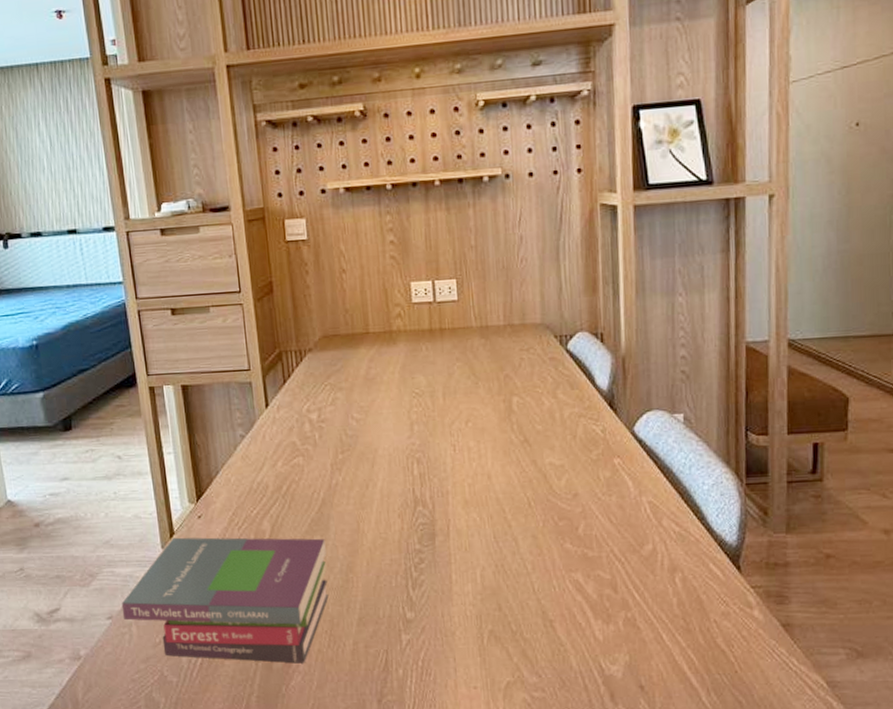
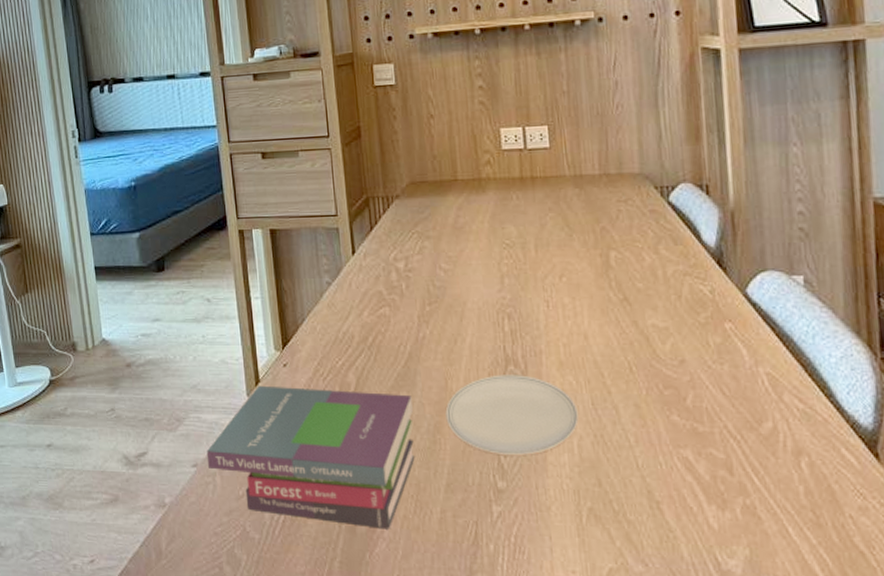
plate: none [357,514,482,589] -> present [445,375,579,457]

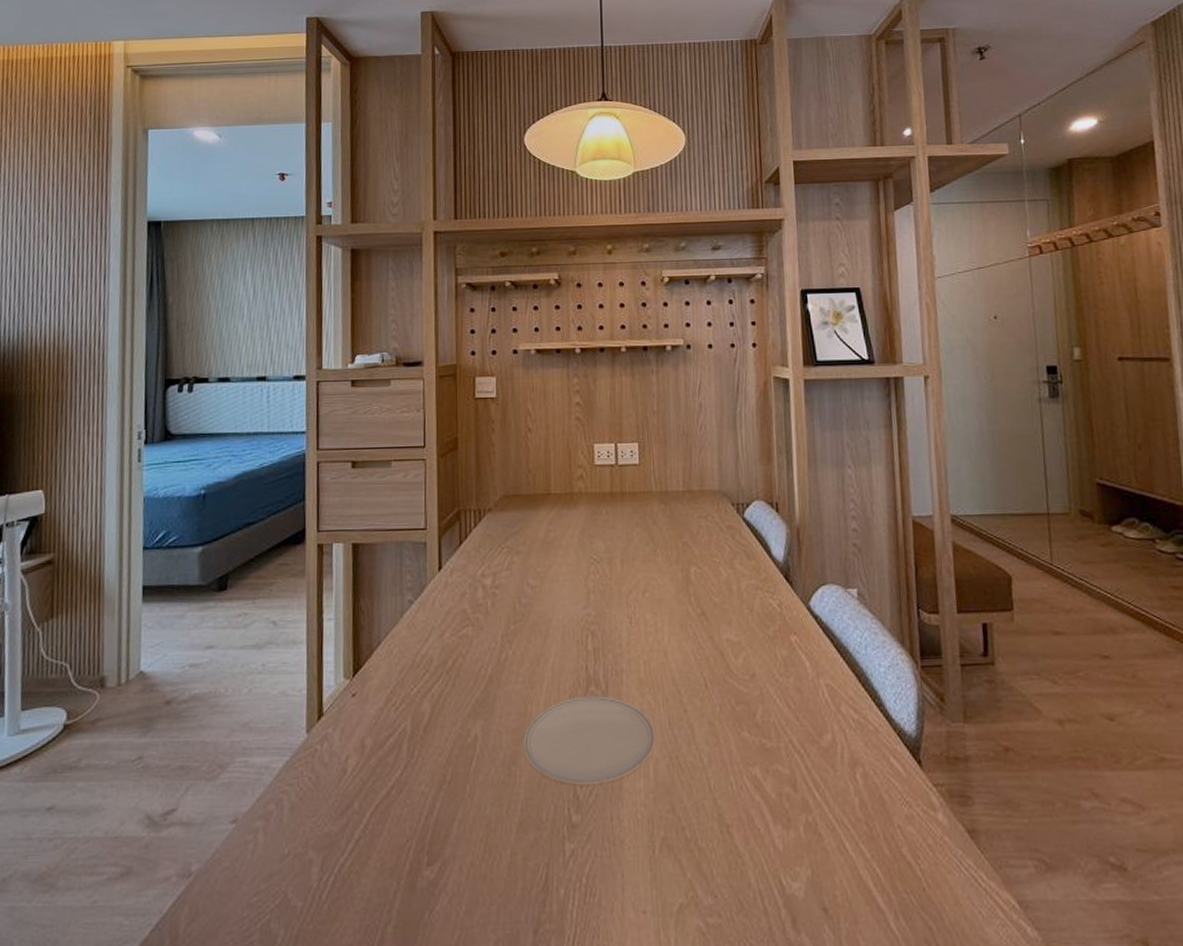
books: present [206,385,415,529] -> none [249,719,489,882]

